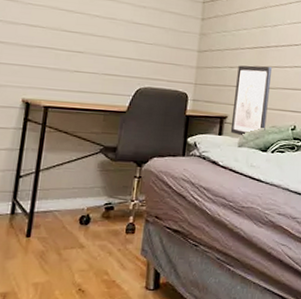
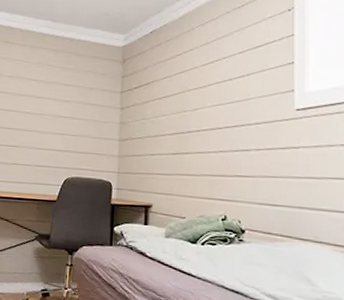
wall art: present [230,65,272,136] -> none [156,152,195,226]

